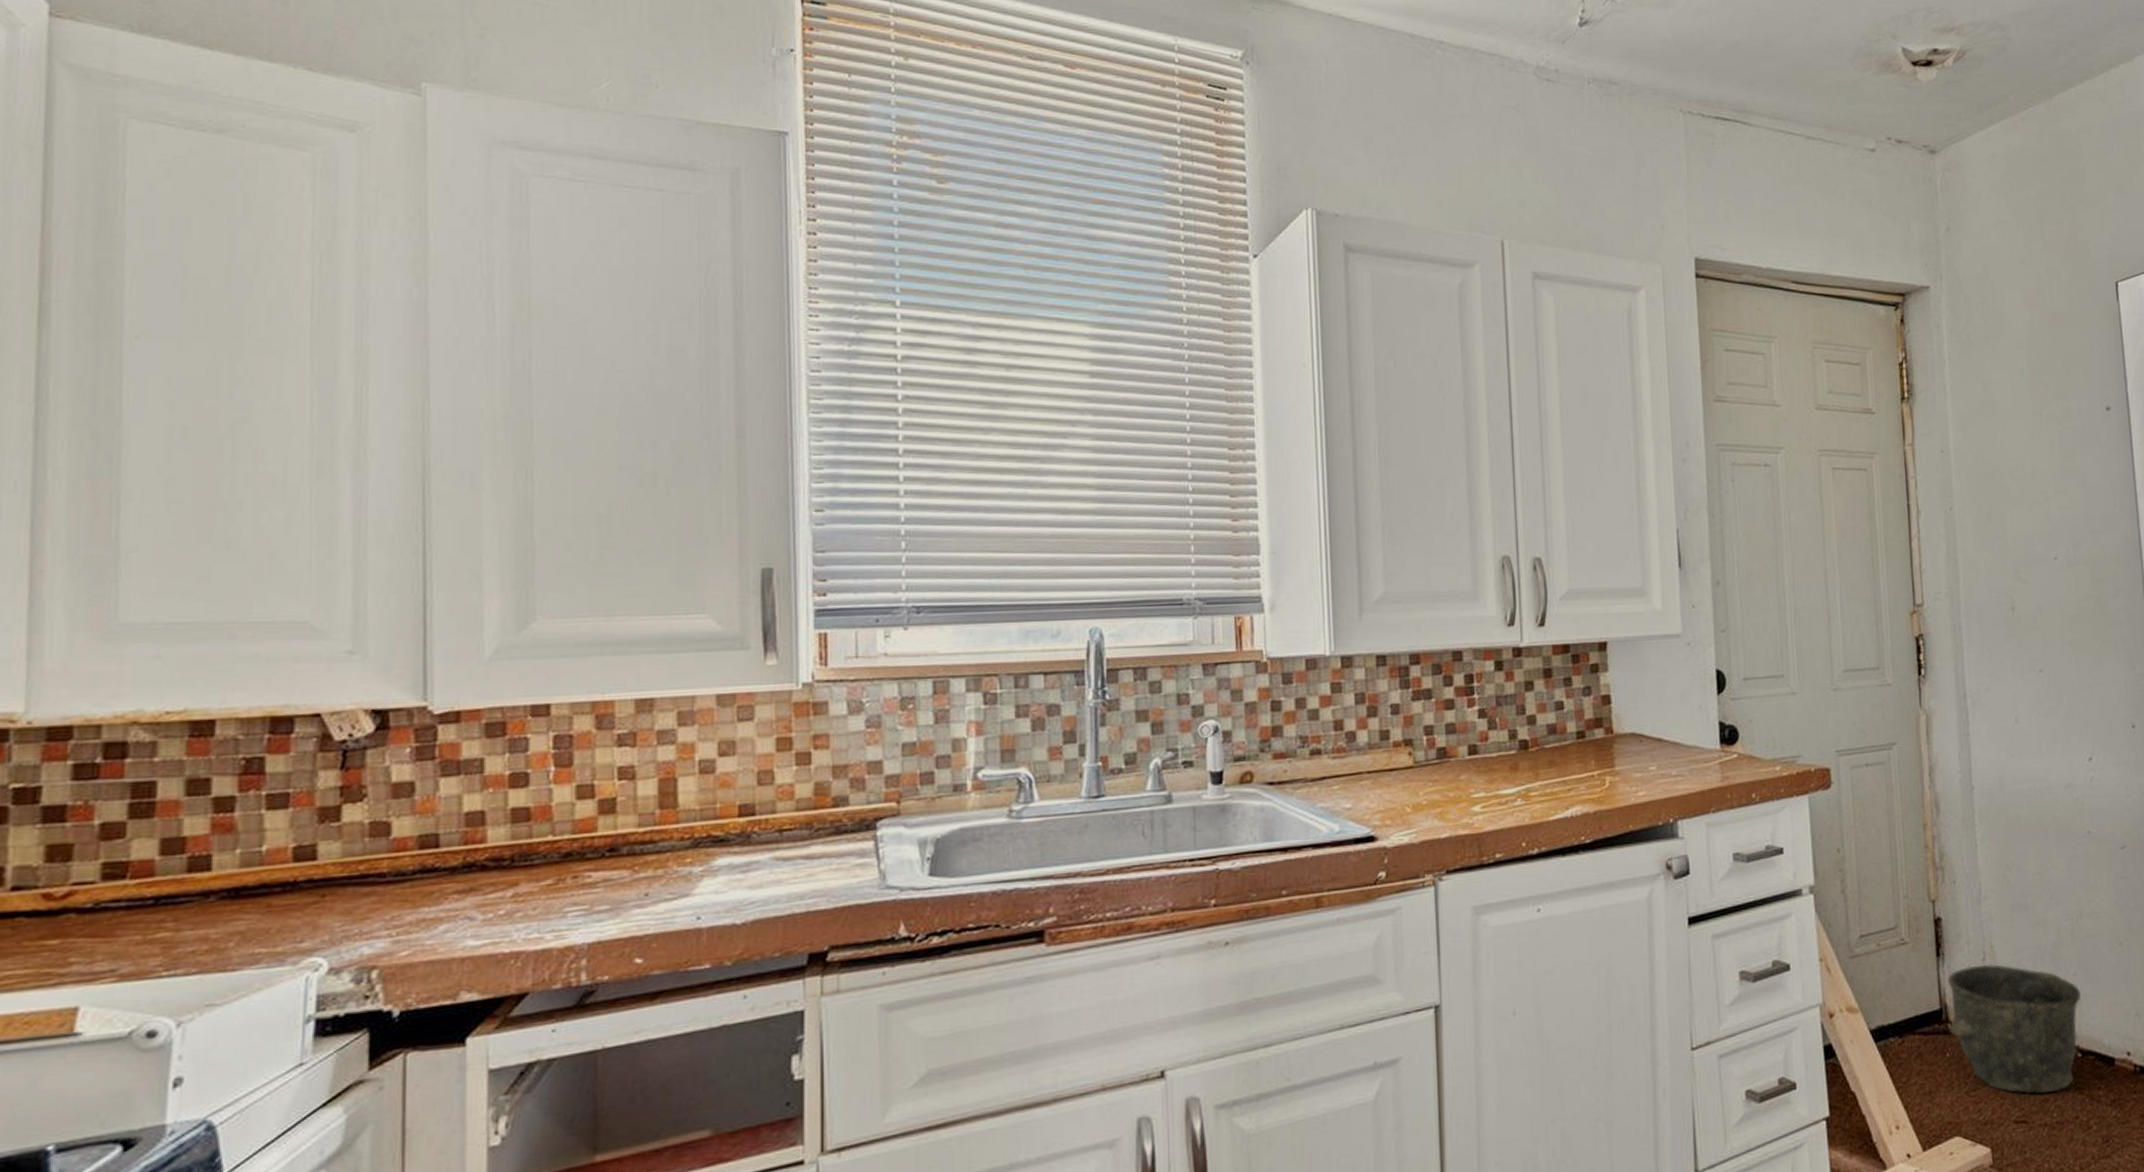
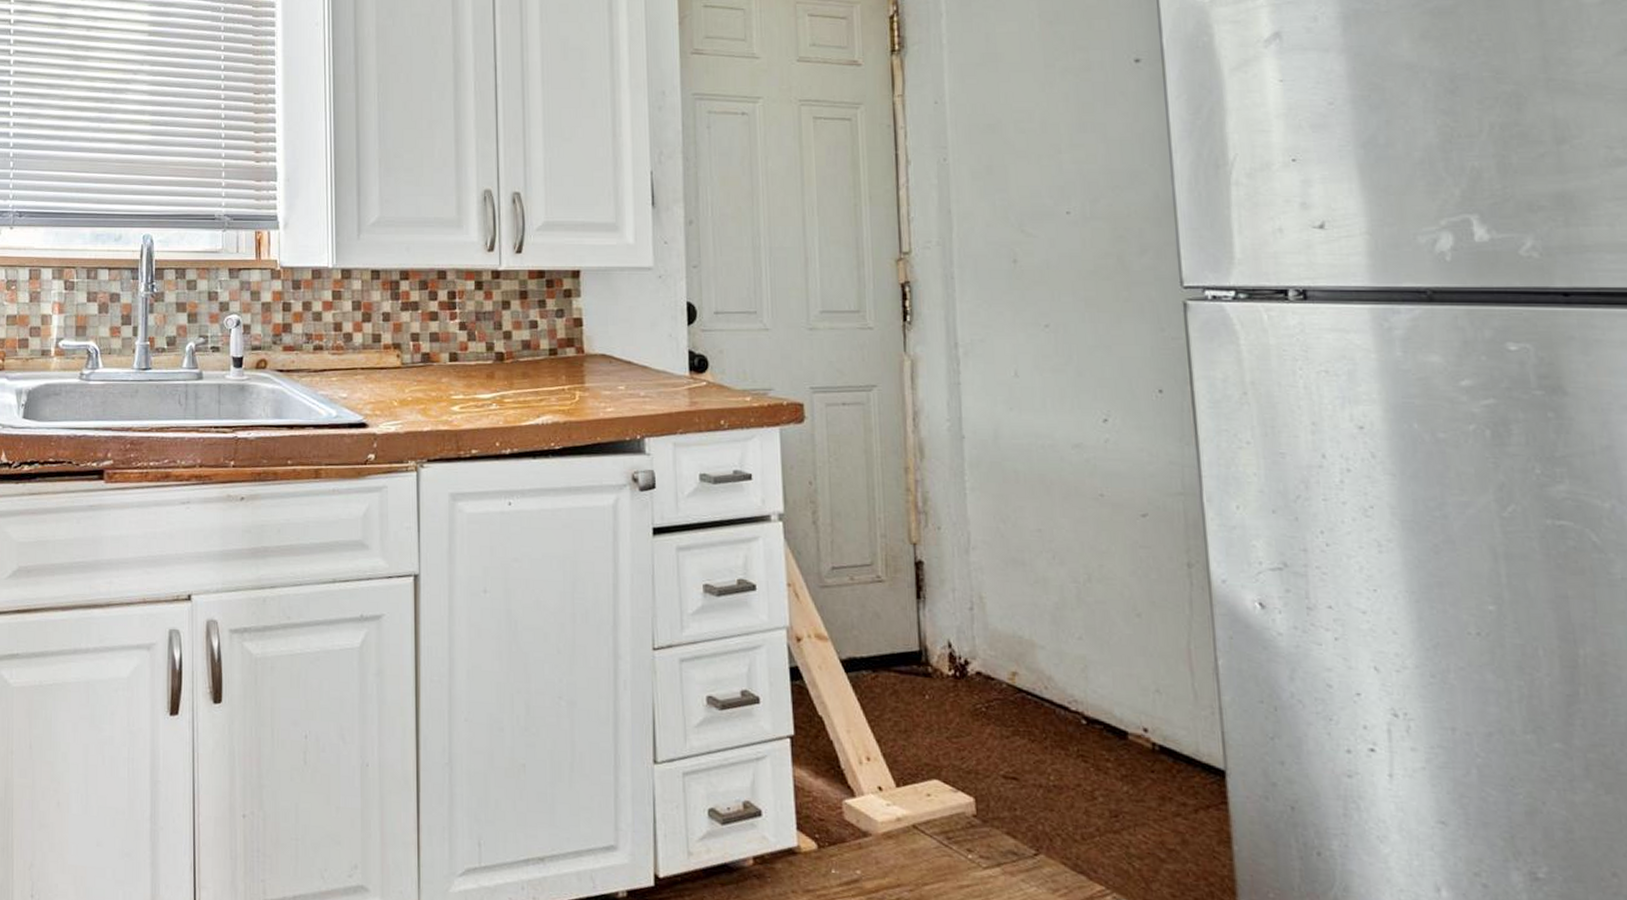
bucket: present [1947,964,2081,1094] -> none [928,613,1087,756]

